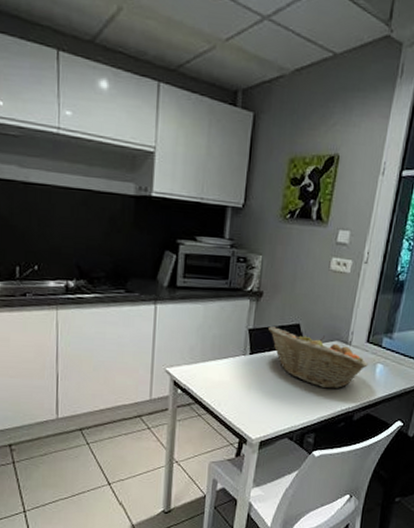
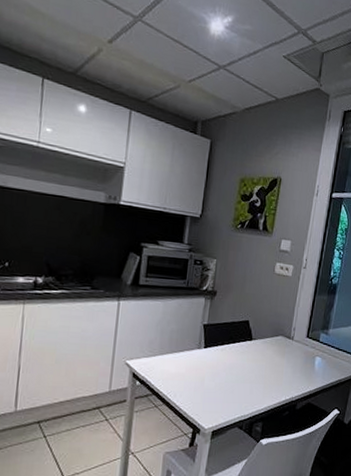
fruit basket: present [268,326,369,389] -> none [221,322,309,380]

